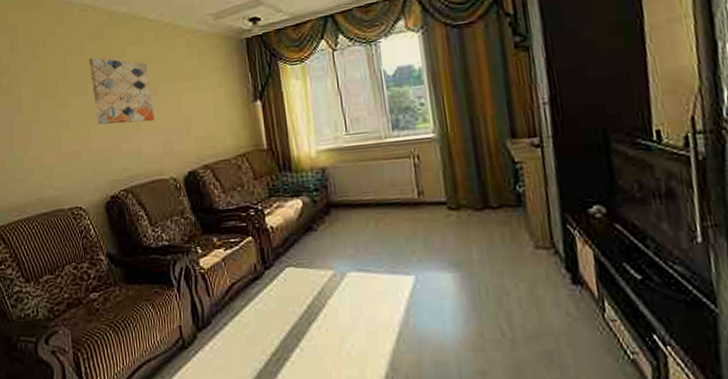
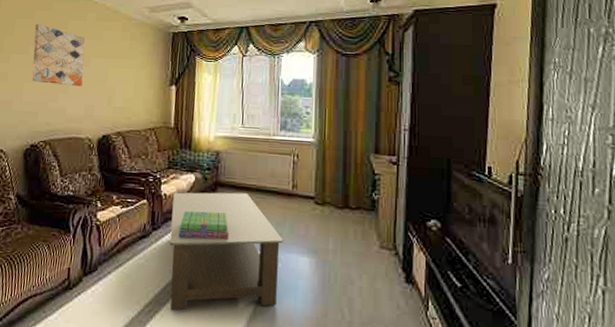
coffee table: none [281,210,422,356] -> present [169,192,283,311]
stack of books: none [294,237,353,273] -> present [178,211,229,240]

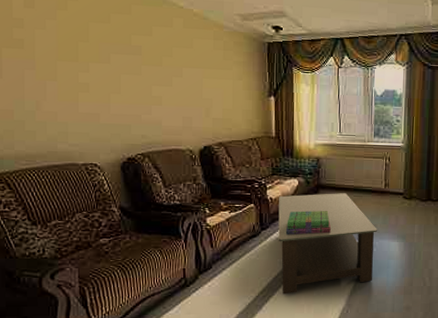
wall art: present [32,24,85,87] -> none [113,29,176,98]

